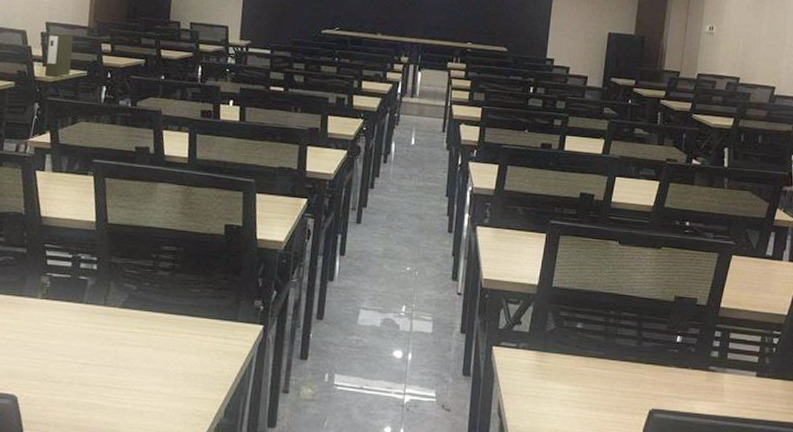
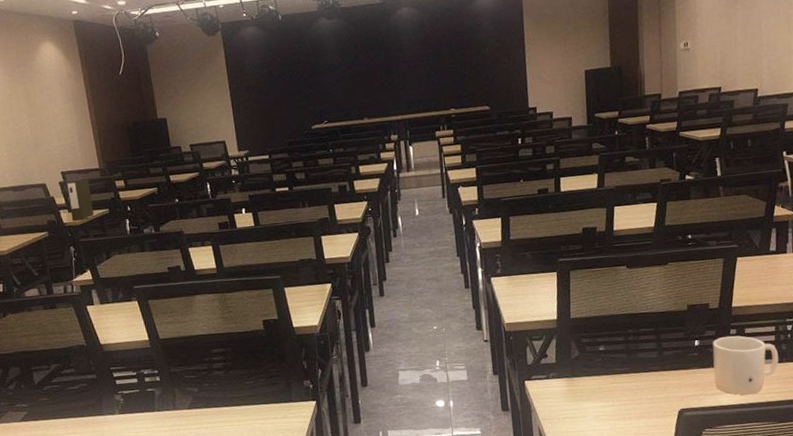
mug: none [691,337,761,407] -> present [712,335,779,395]

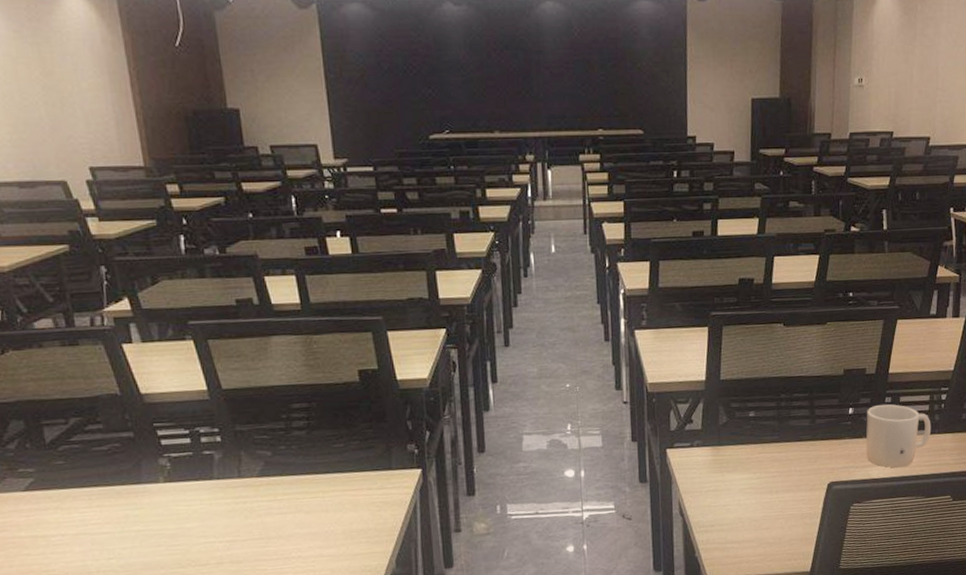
binder: present [65,178,94,221] -> none [96,178,136,232]

